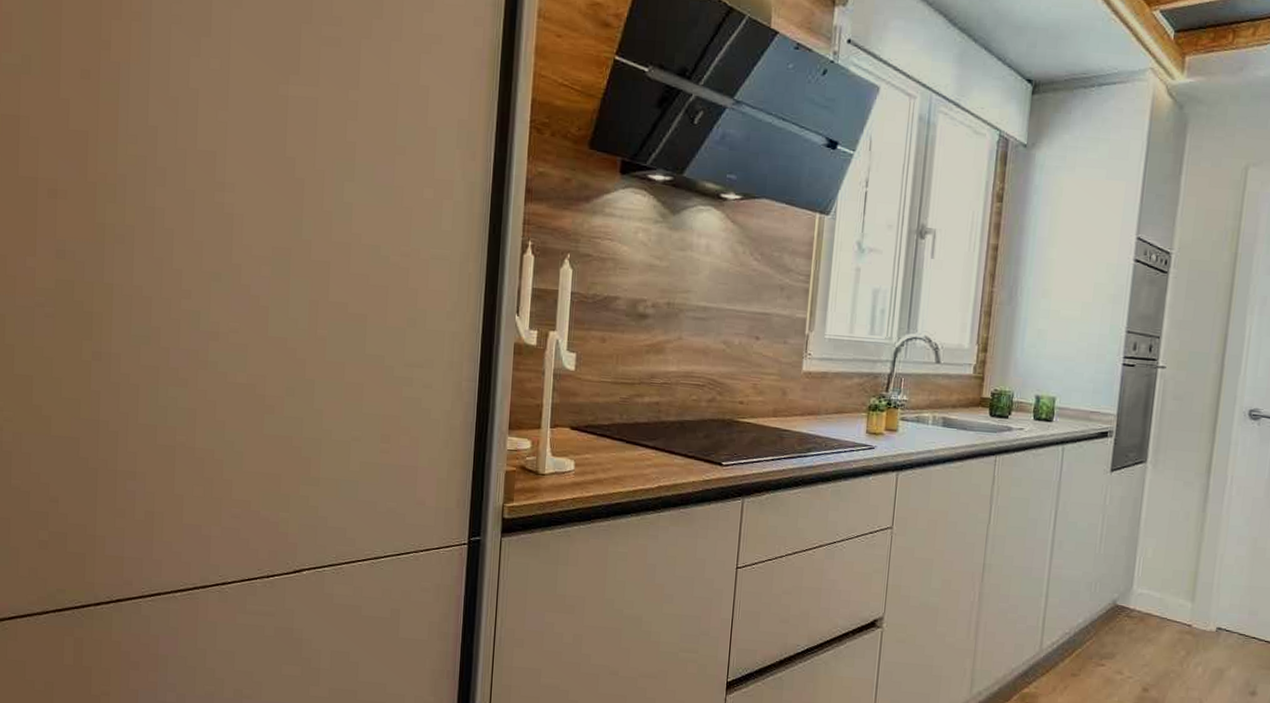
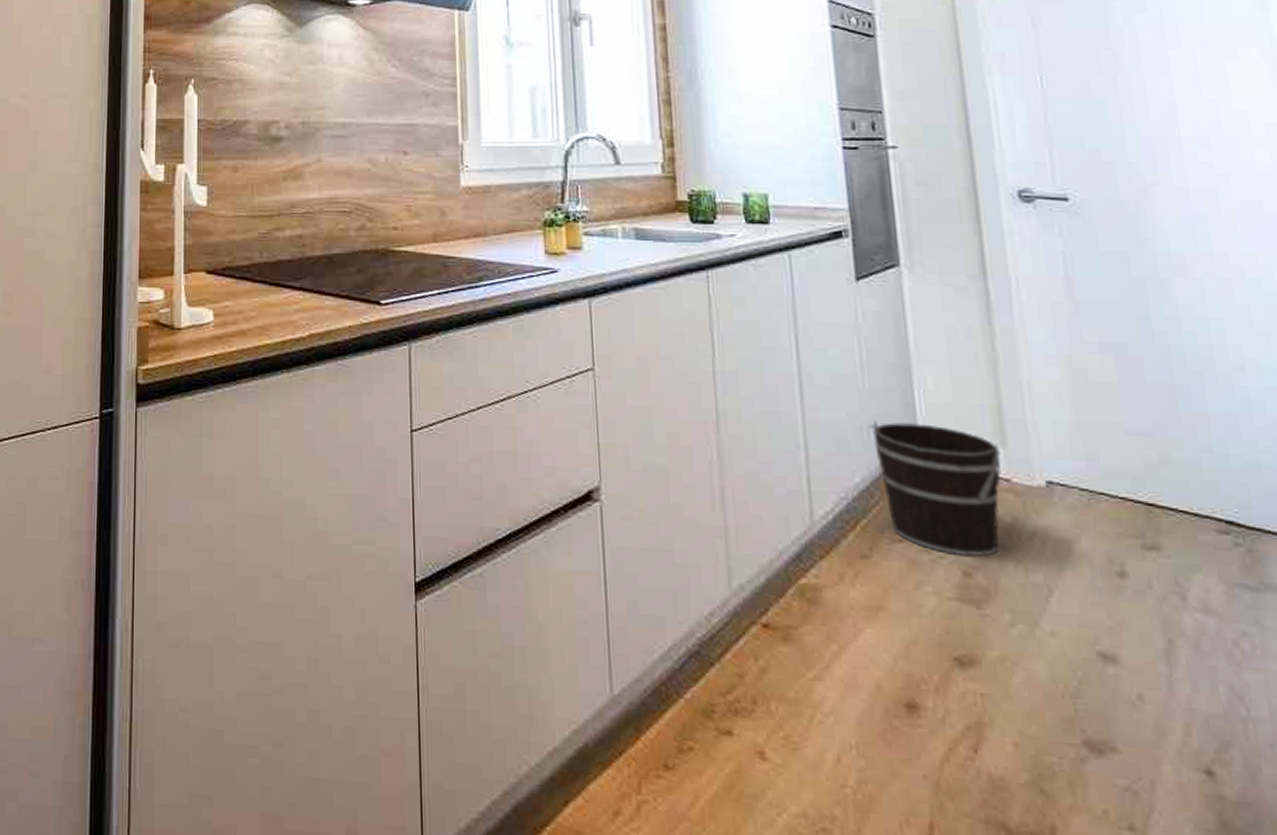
bucket: none [1096,578,1190,678] -> present [868,420,1002,556]

